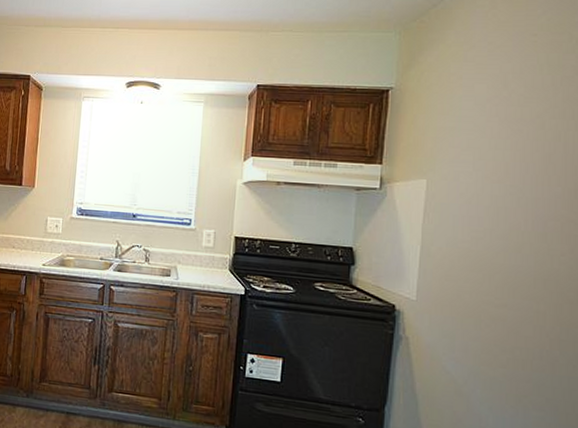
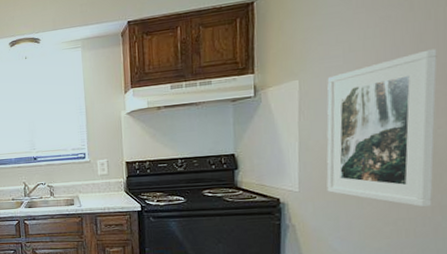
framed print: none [445,171,564,339] -> present [326,49,438,208]

